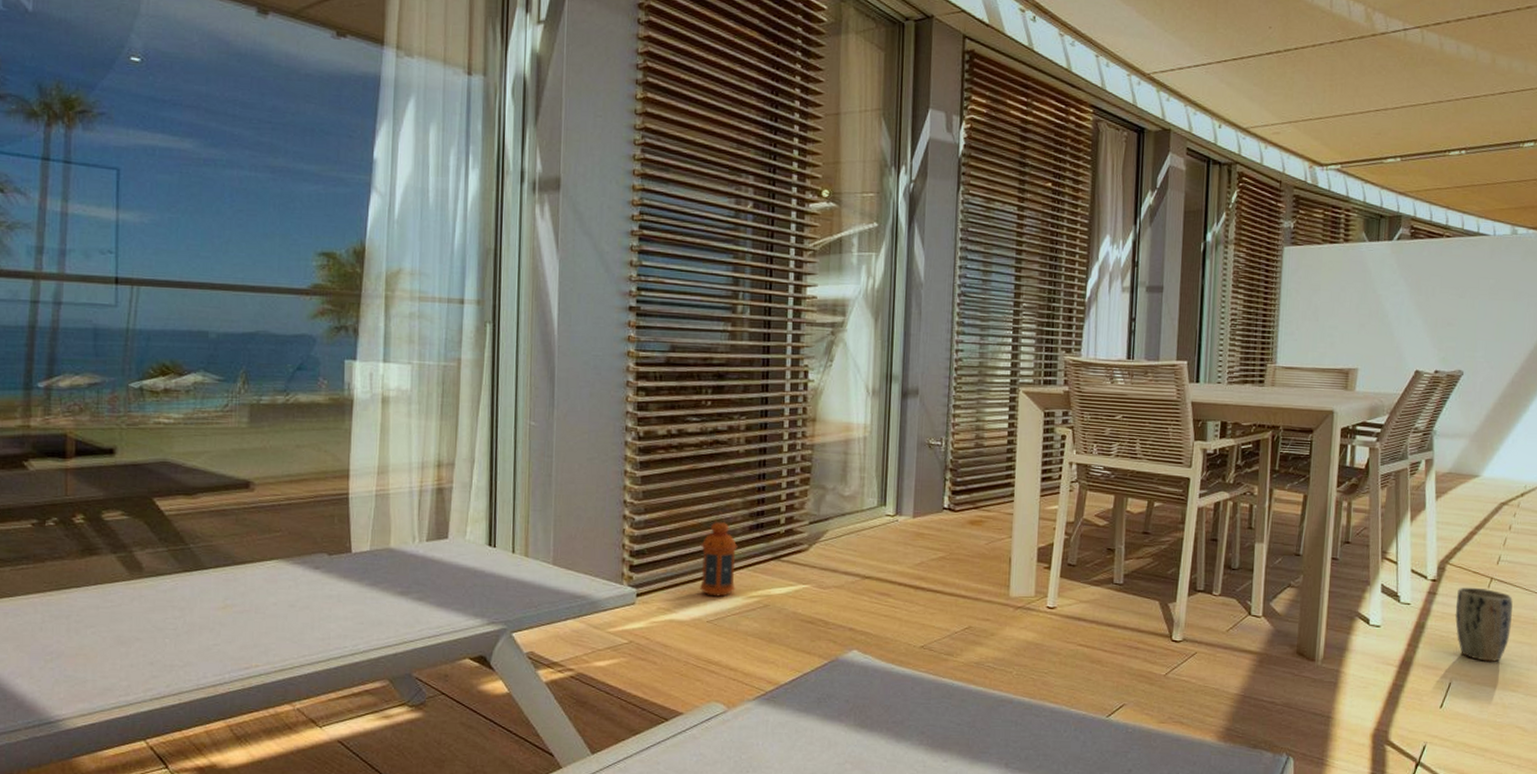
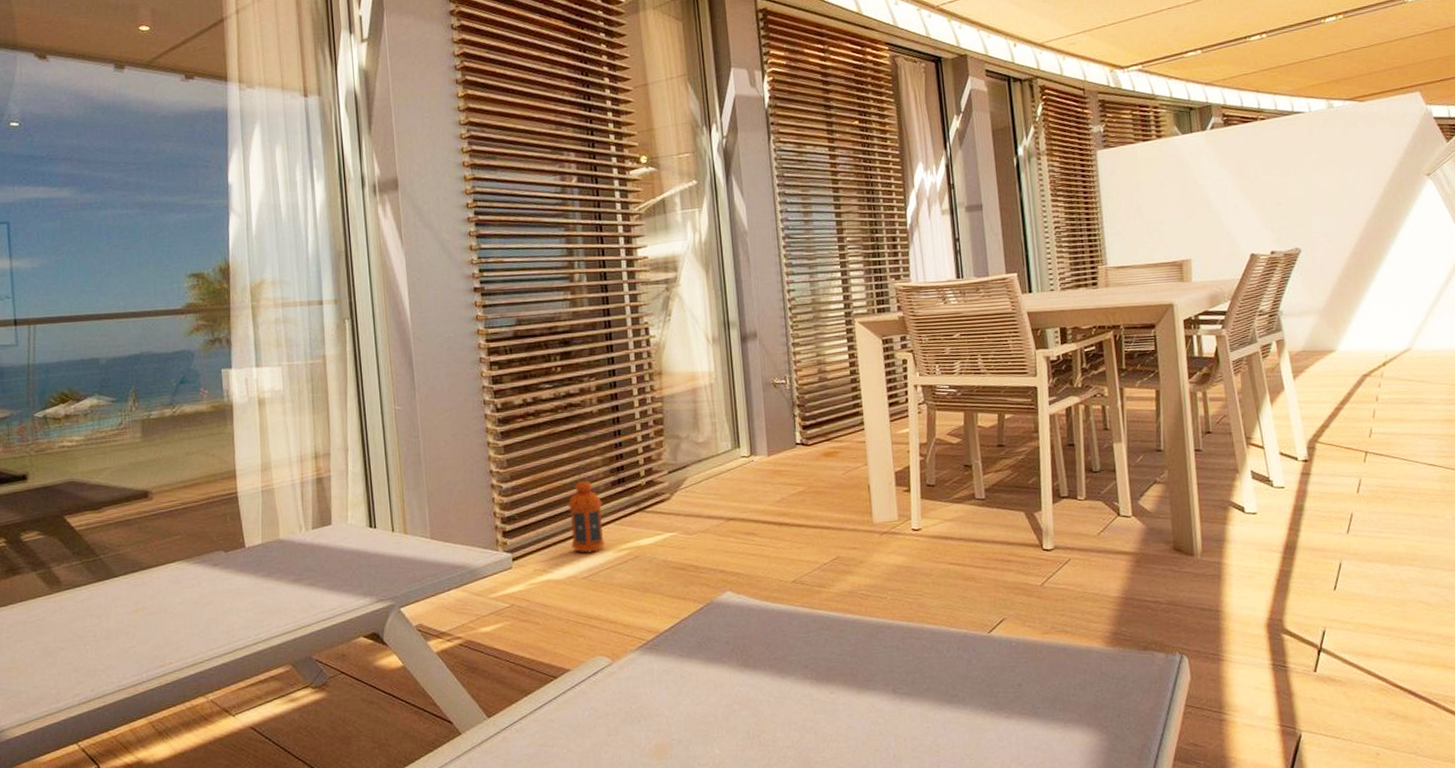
plant pot: present [1455,587,1513,662] -> none [1332,463,1396,538]

